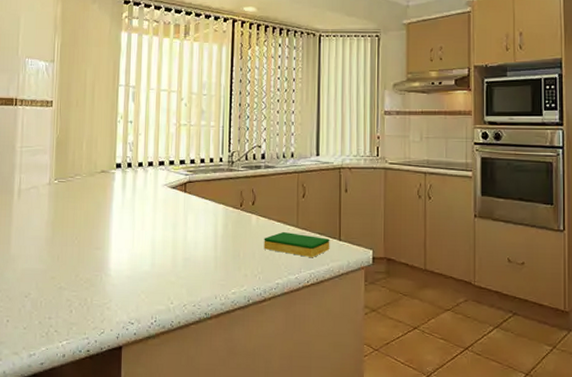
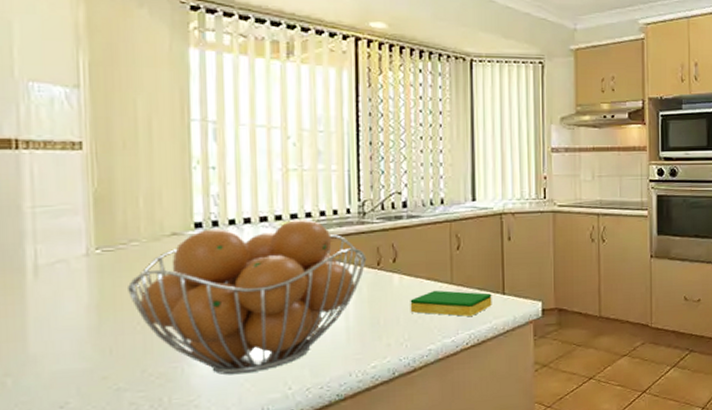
fruit basket: none [71,164,233,287] -> present [126,218,367,375]

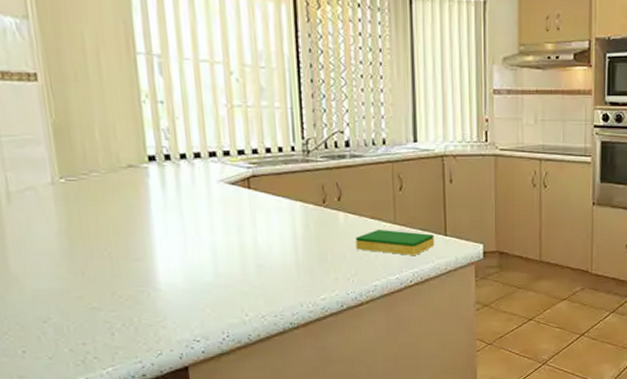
fruit basket: present [126,218,367,375] -> none [91,155,313,300]

